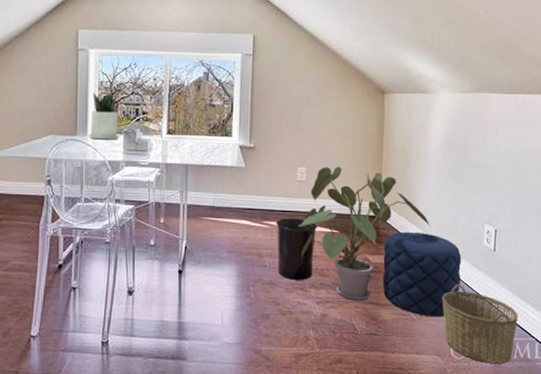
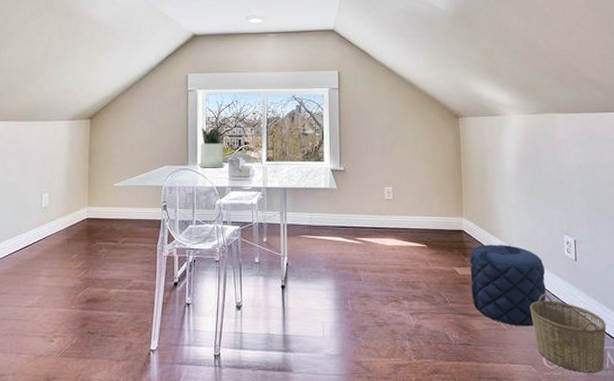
waste bin: present [276,218,318,280] -> none [368,234,407,292]
house plant: present [298,166,431,302] -> none [389,185,513,313]

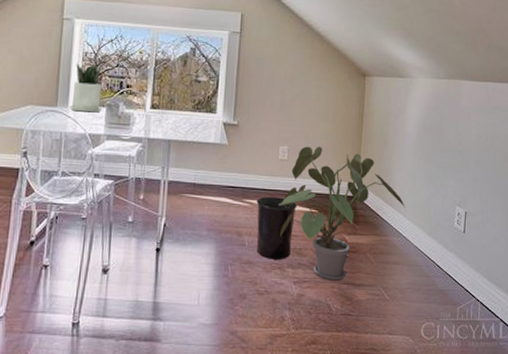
waste bin: none [368,234,407,292] -> present [256,197,298,259]
house plant: none [389,185,513,313] -> present [278,146,406,282]
pouf: present [469,244,547,327] -> none [358,212,434,298]
basket: present [529,293,607,373] -> none [414,264,485,344]

